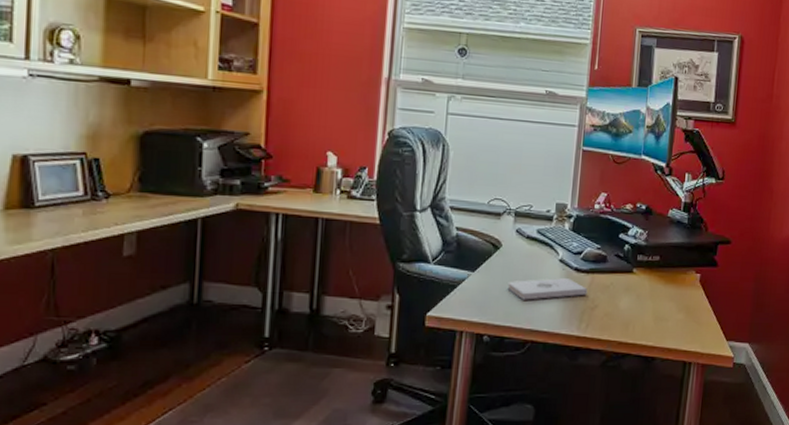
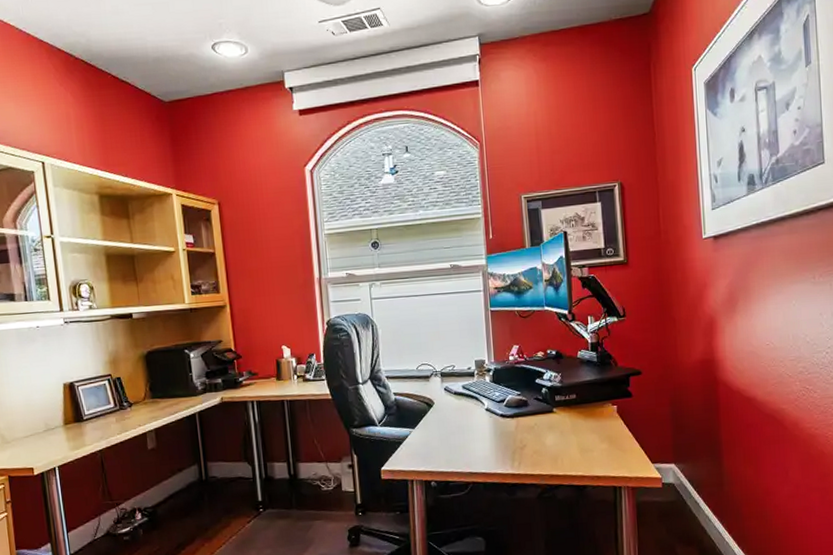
notepad: present [507,278,588,300] -> none [444,424,515,448]

